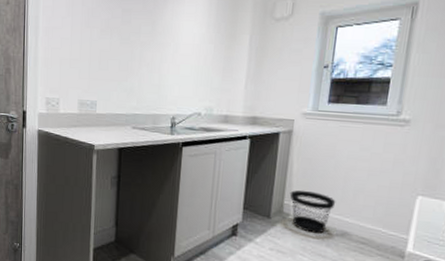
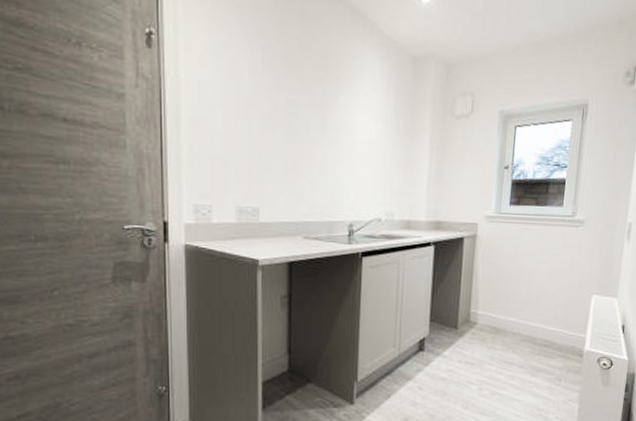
wastebasket: present [289,190,336,234] -> none [476,296,520,340]

